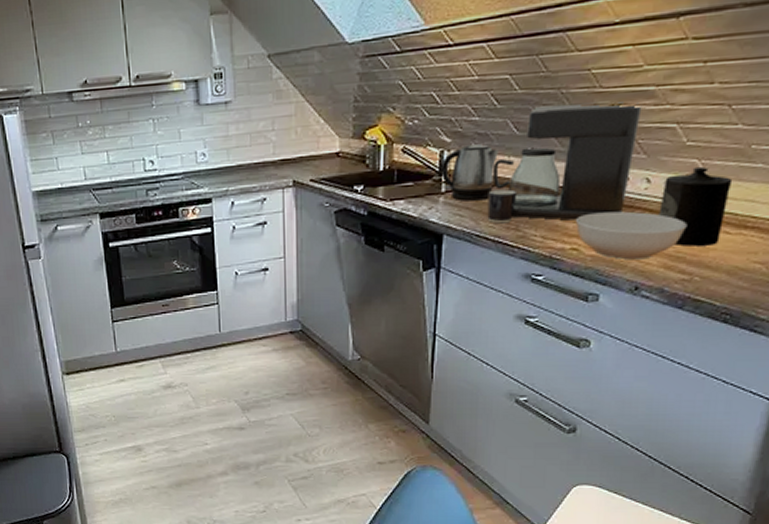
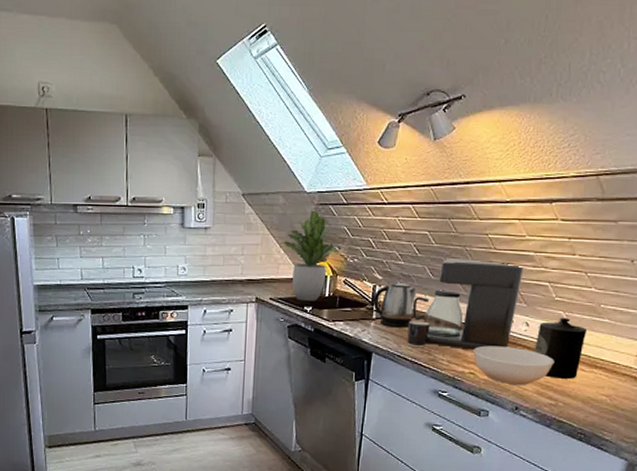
potted plant: none [322,63,392,179] -> present [283,208,338,301]

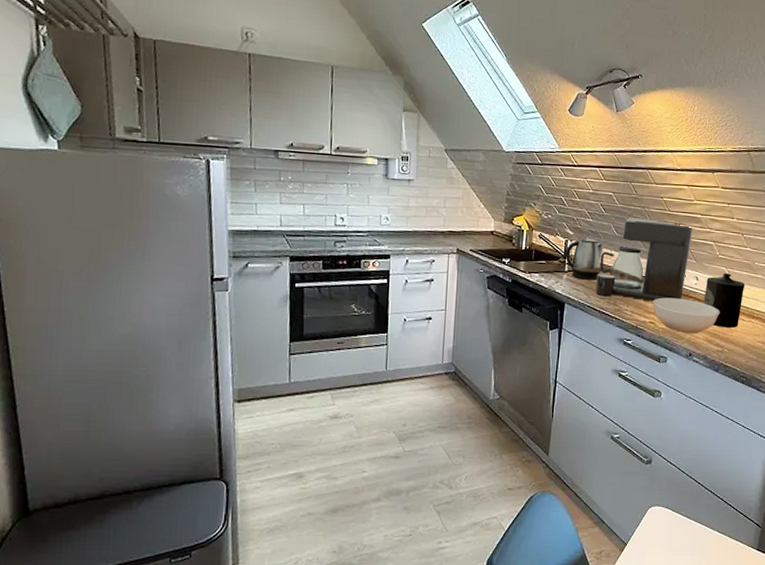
potted plant: present [283,208,338,301] -> none [483,167,533,254]

